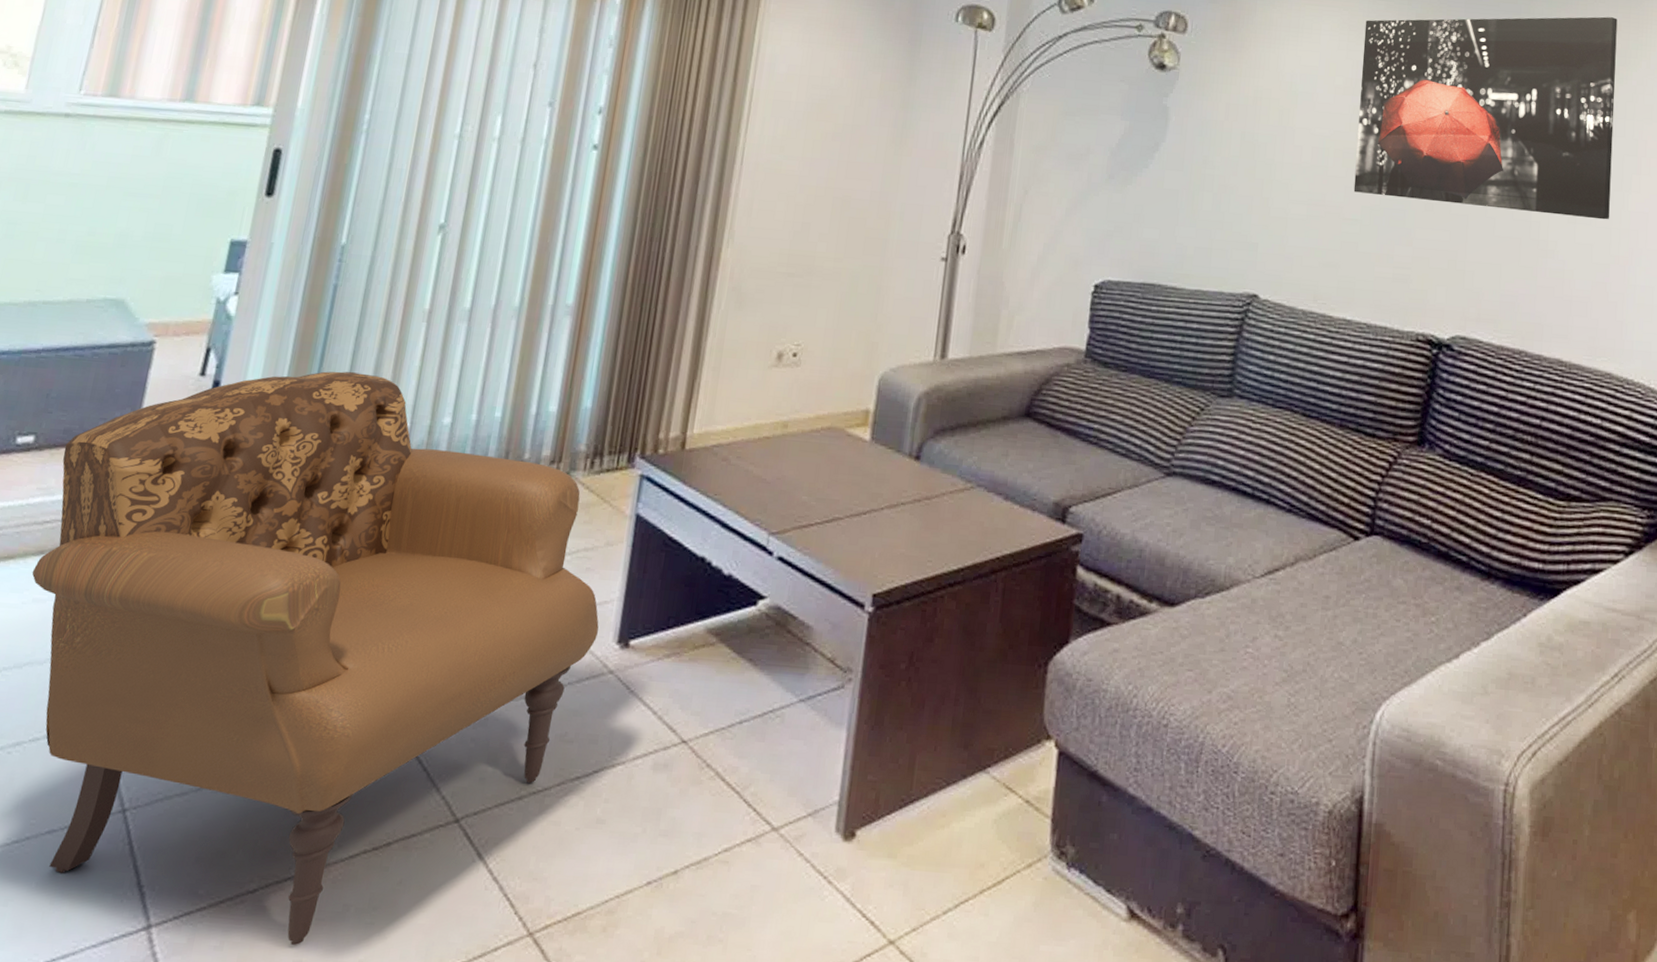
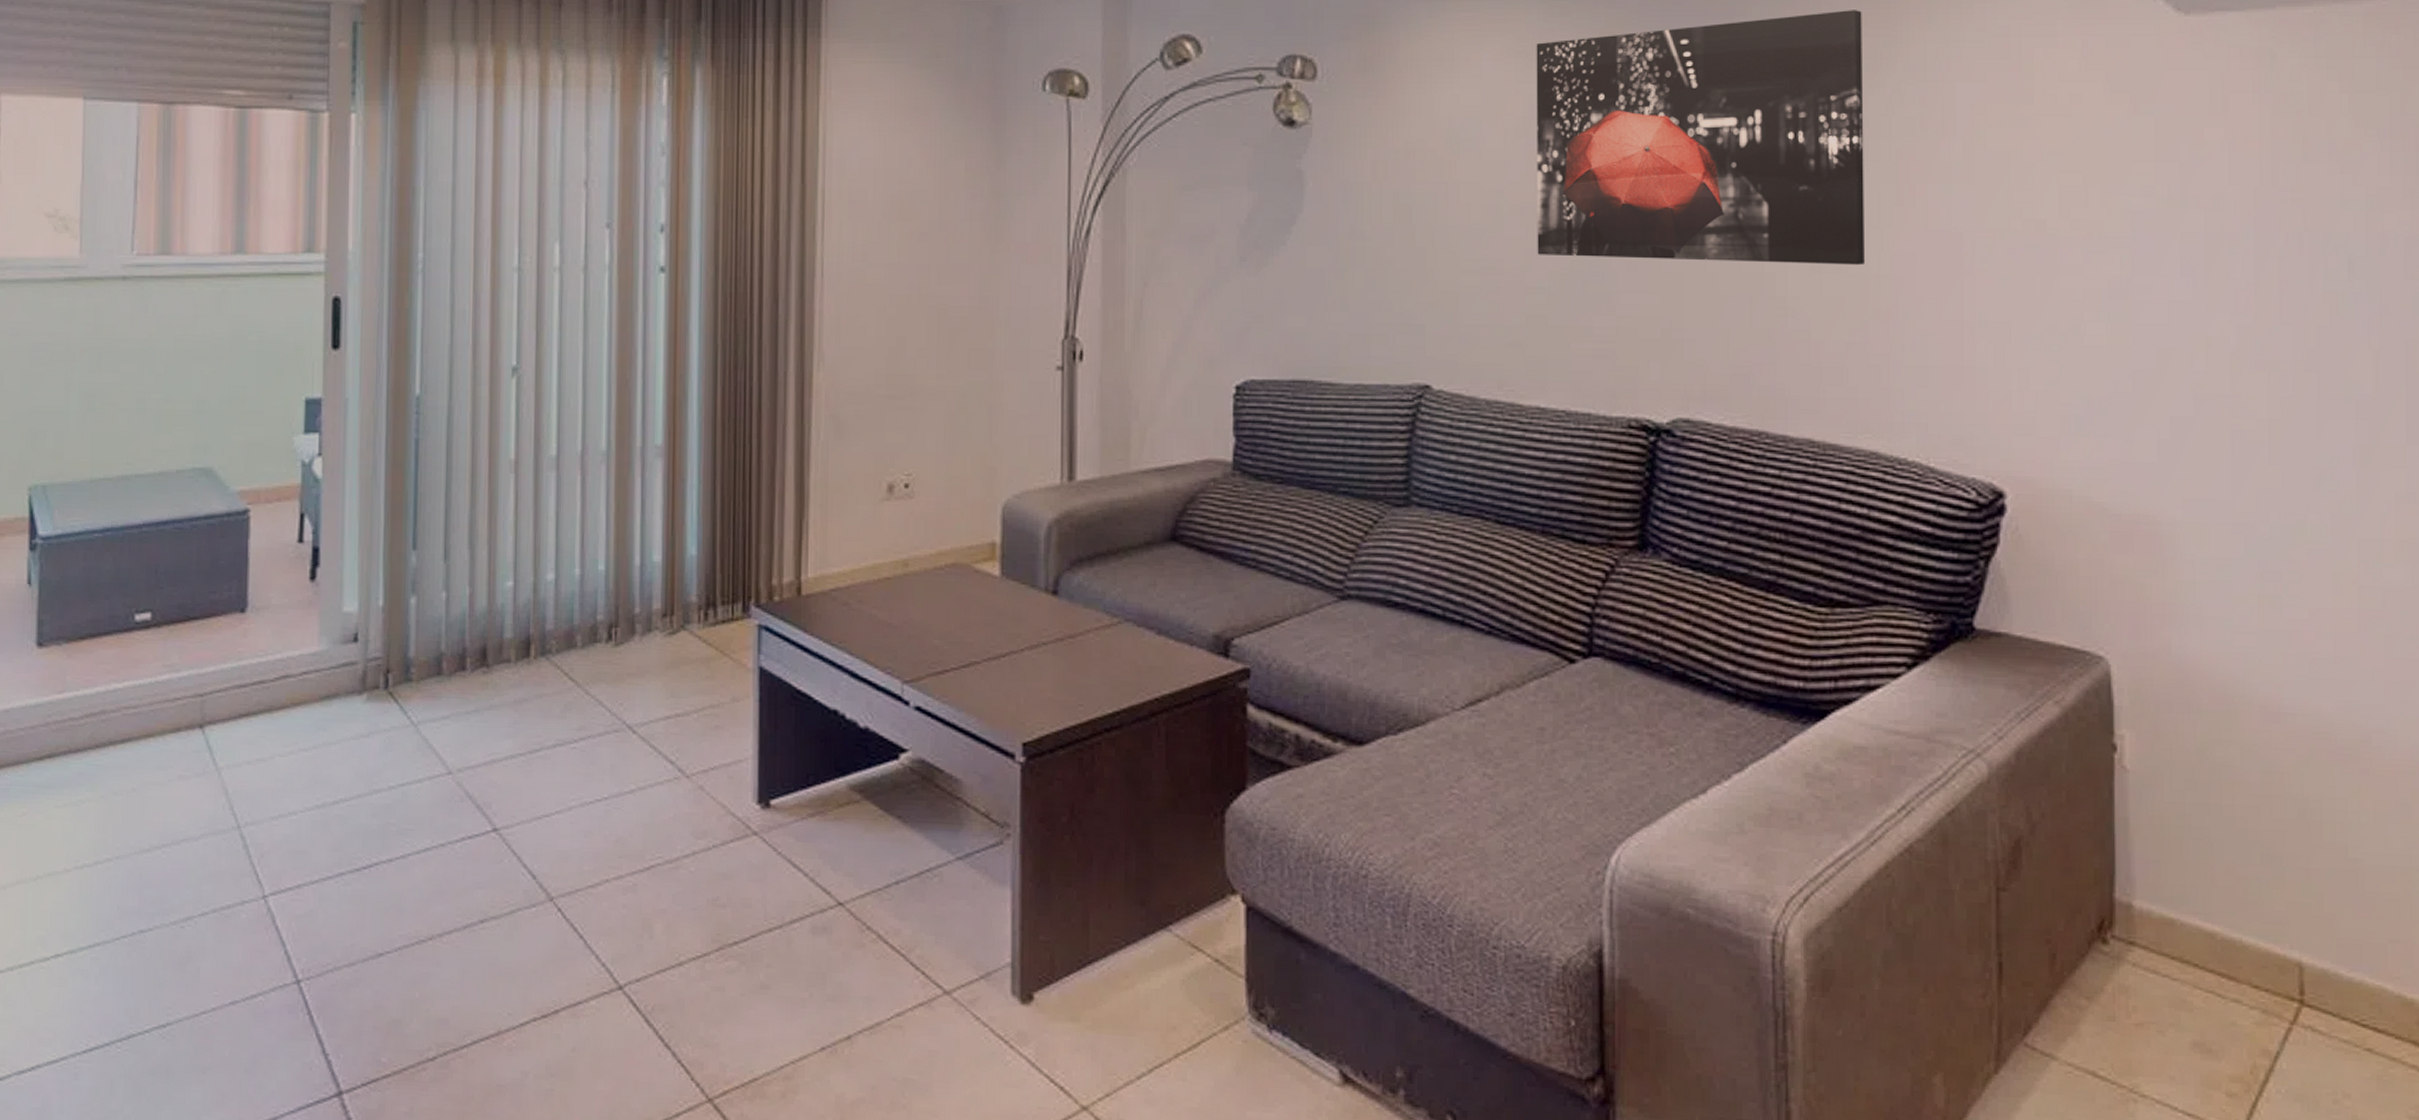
armchair: present [31,371,599,945] -> none [172,530,736,1111]

